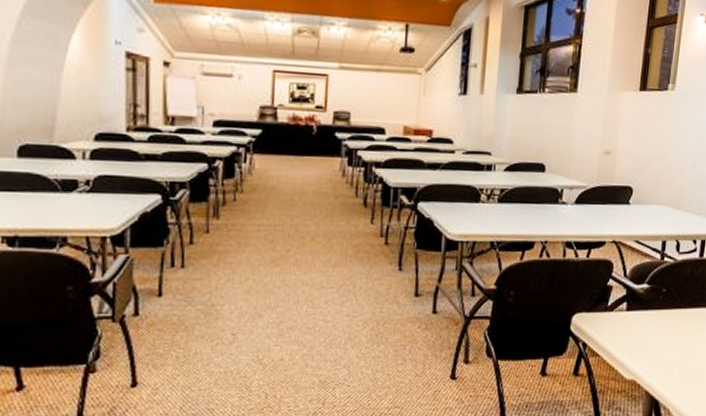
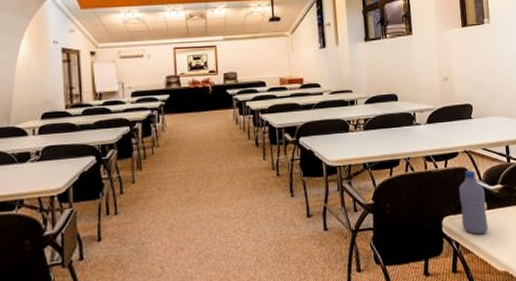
water bottle: none [594,264,628,338] -> present [458,170,489,235]

